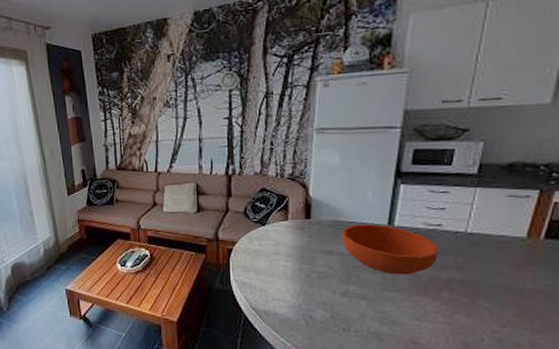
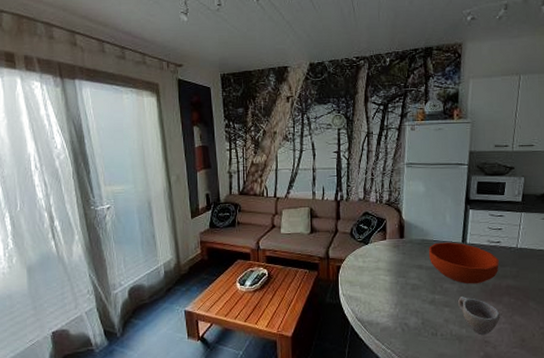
cup: none [378,288,436,334] -> present [457,295,500,335]

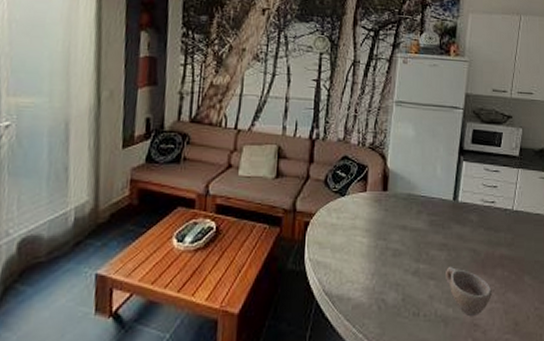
bowl: present [429,242,499,284] -> none [415,199,493,252]

